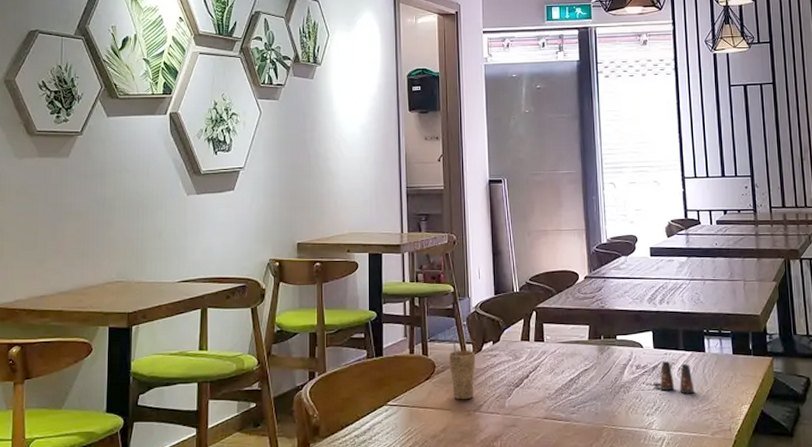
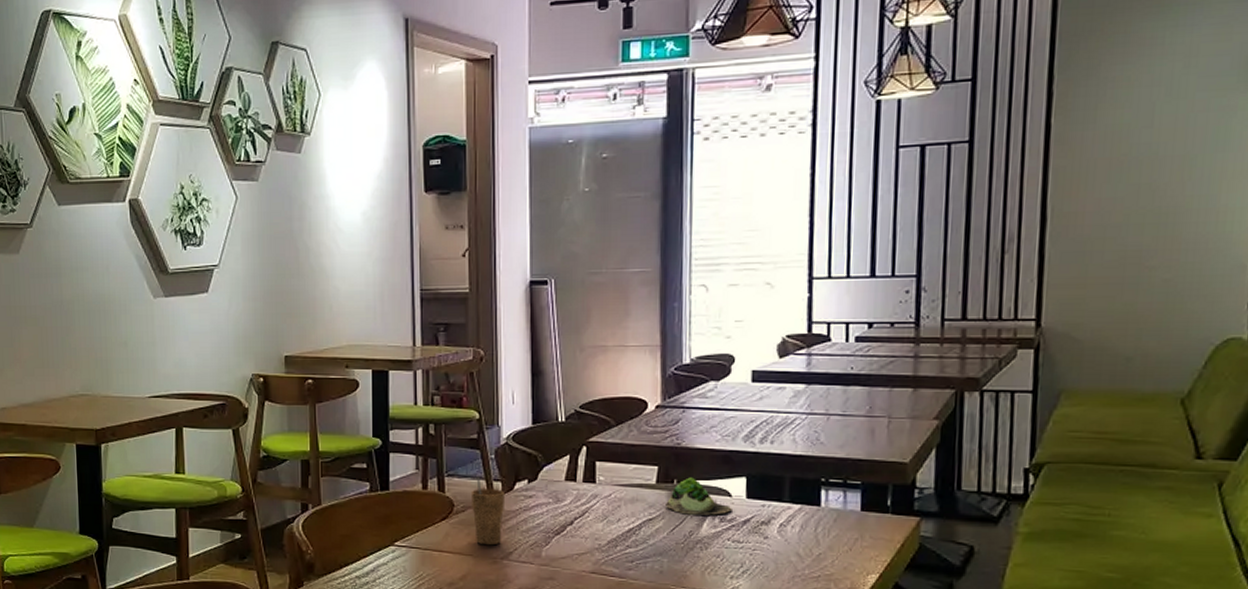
succulent plant: none [596,333,644,364] -> present [666,477,732,515]
salt shaker: present [653,361,695,394] -> none [742,515,800,556]

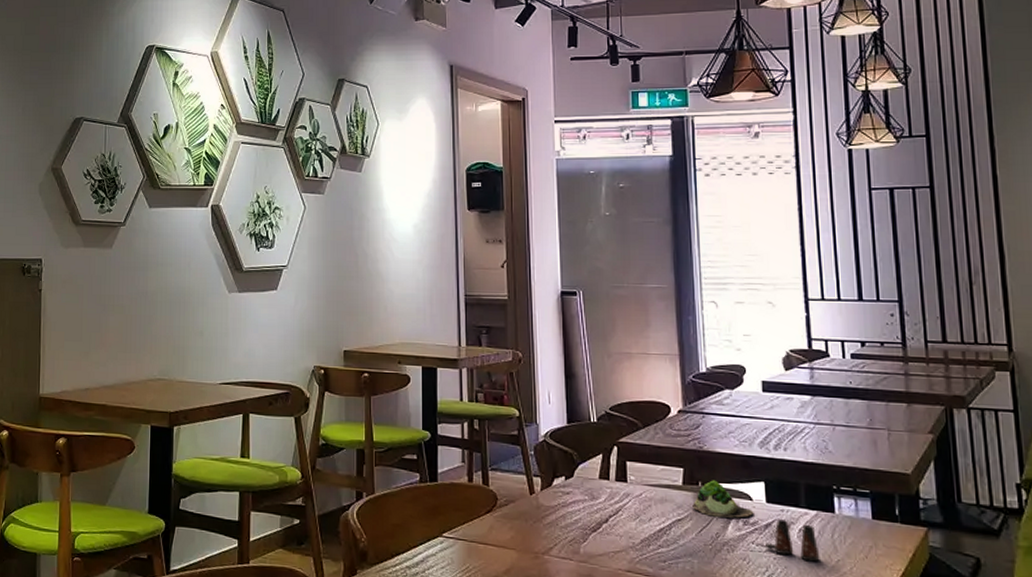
cup: present [470,476,504,546] -> none [512,471,544,540]
salt shaker: none [742,515,800,556] -> present [765,519,820,562]

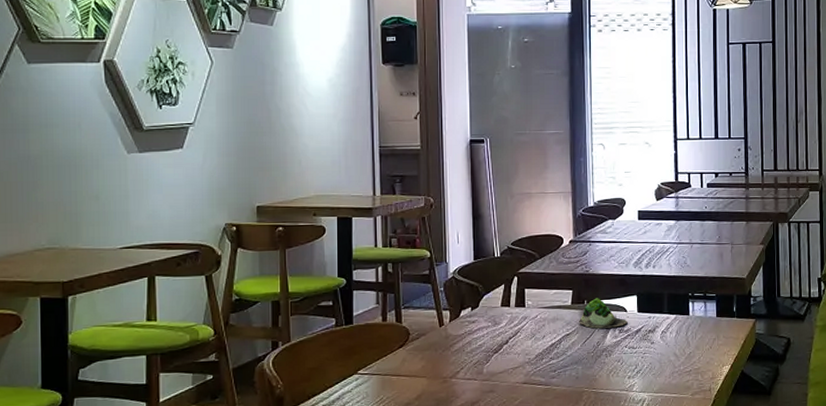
salt shaker: present [765,519,820,562] -> none [636,325,677,357]

